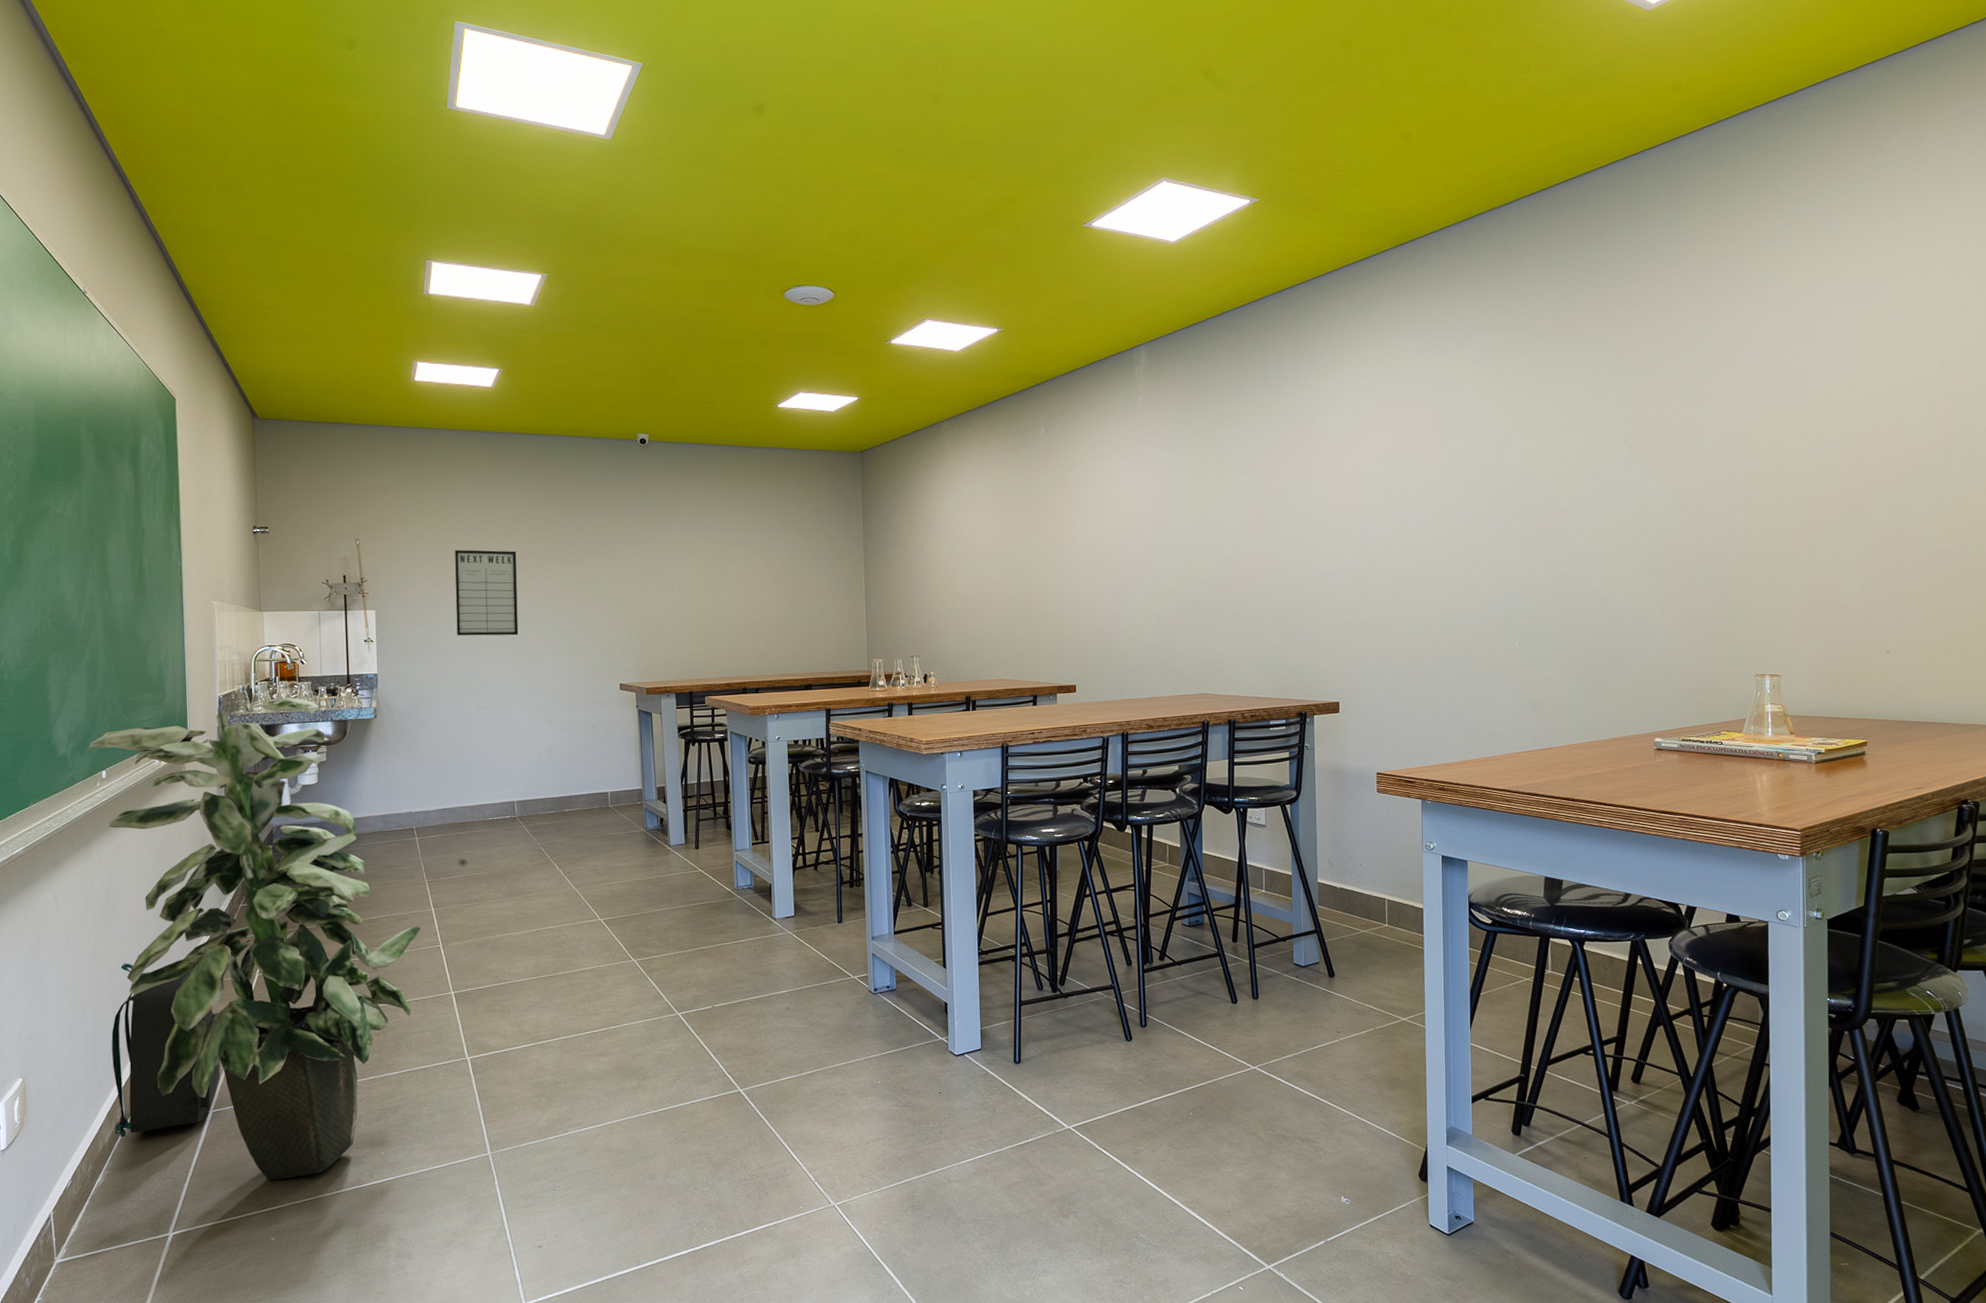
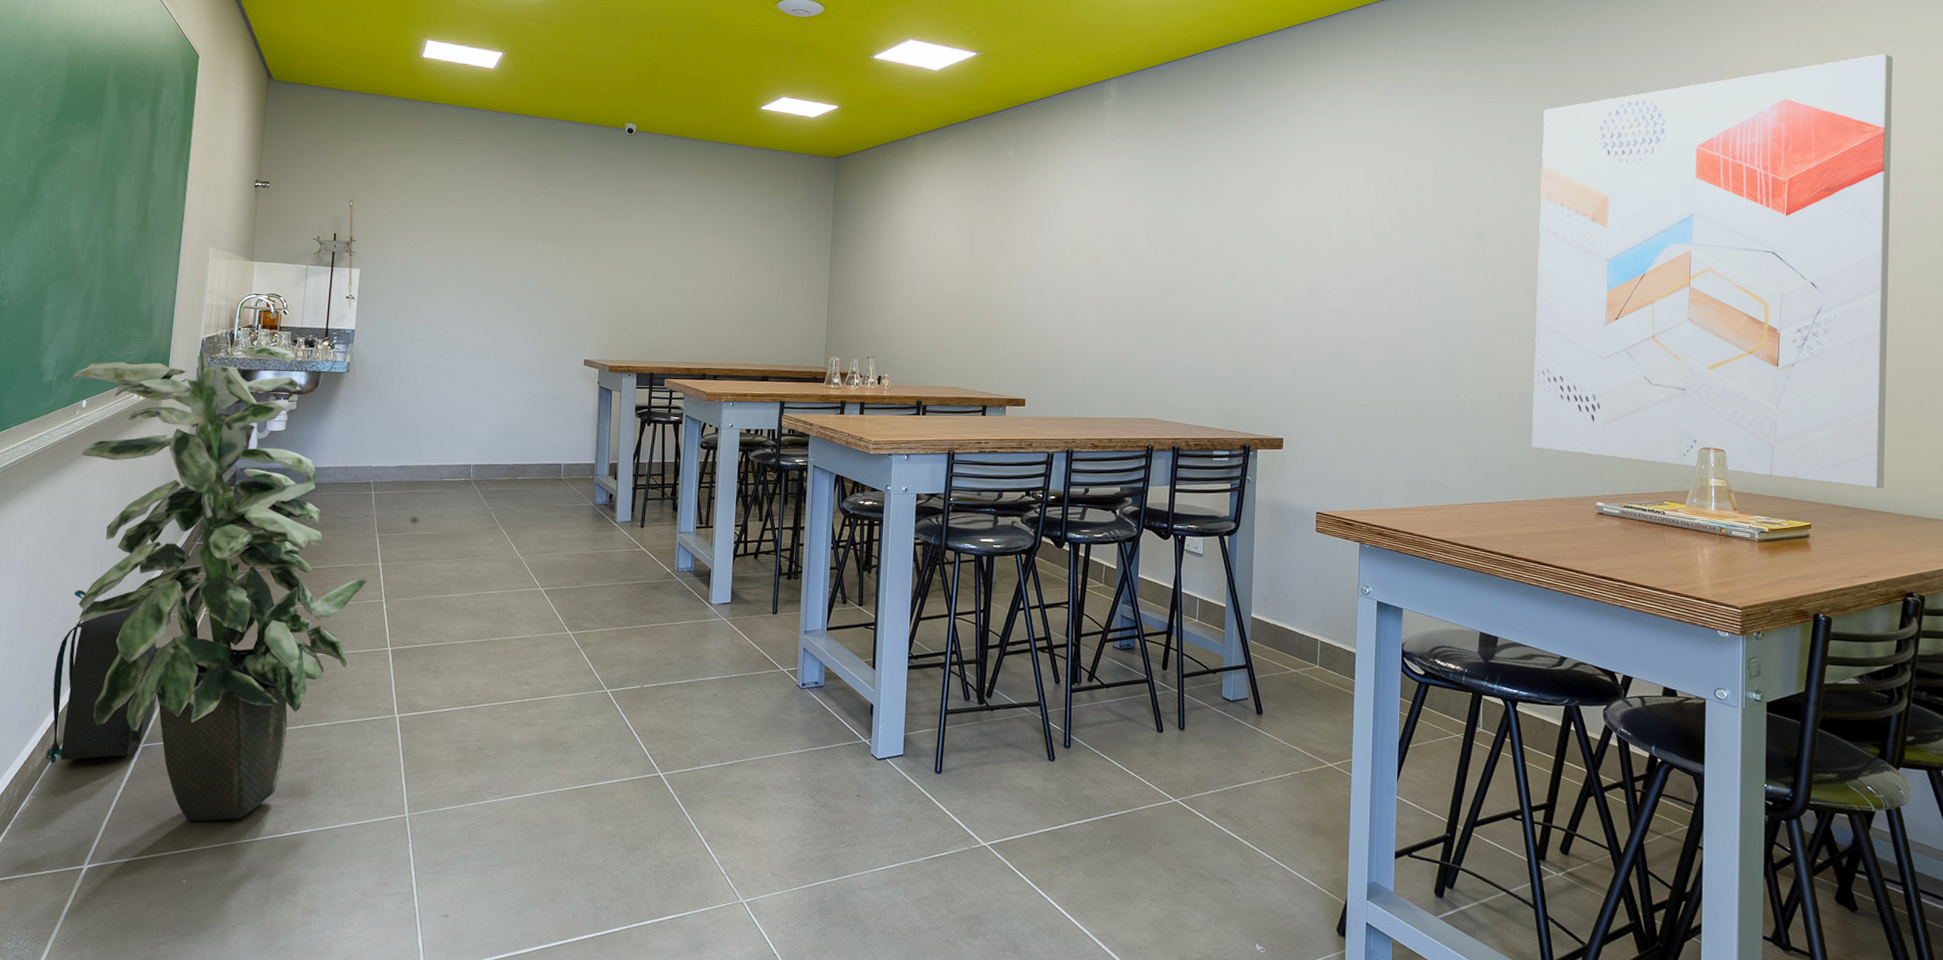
writing board: present [454,549,519,636] -> none [434,218,500,305]
wall art: none [1586,254,1940,700] -> present [1531,53,1893,489]

